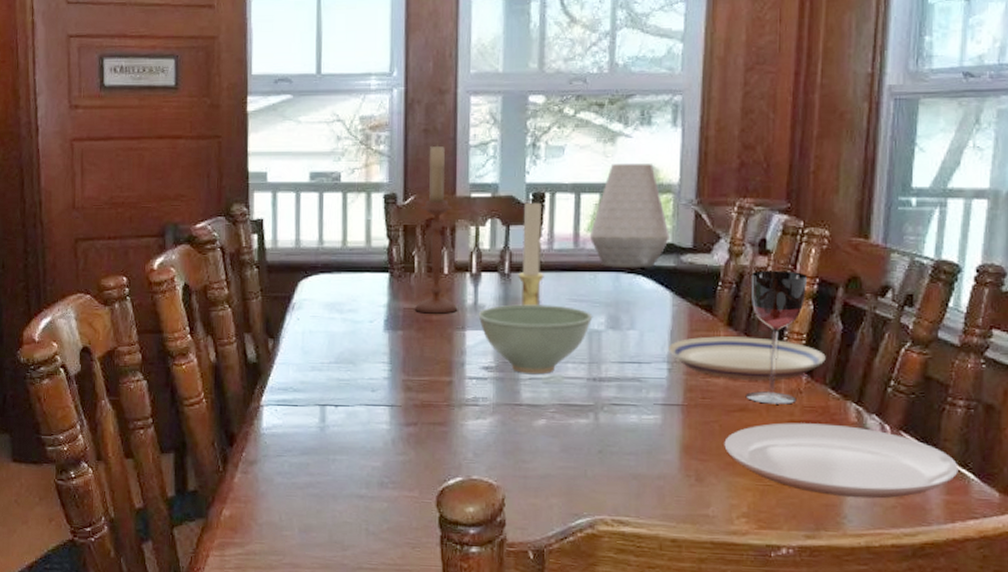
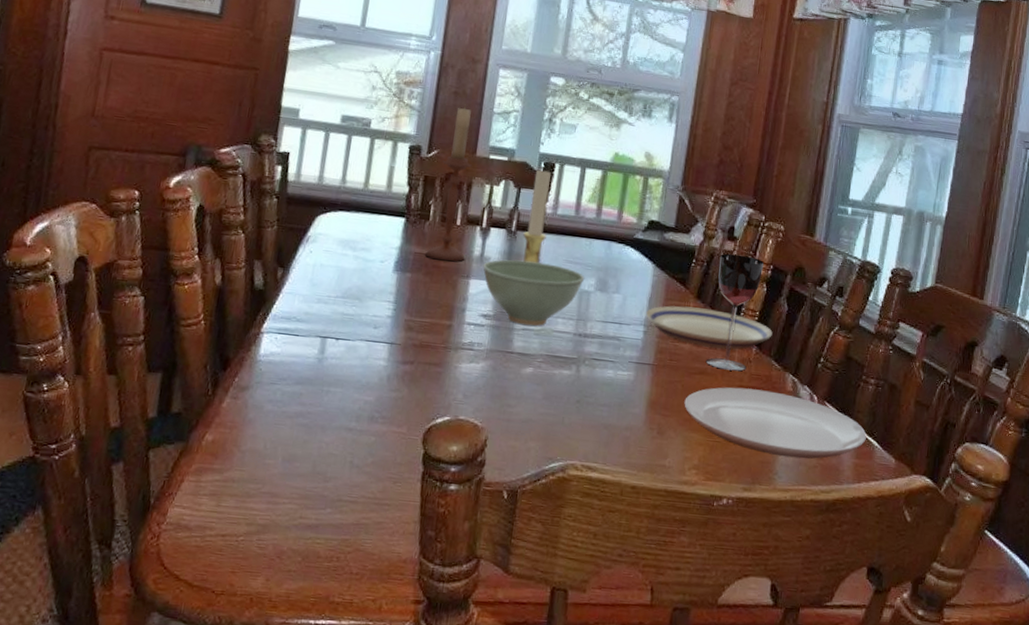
vase: present [589,163,669,269] -> none [589,146,657,242]

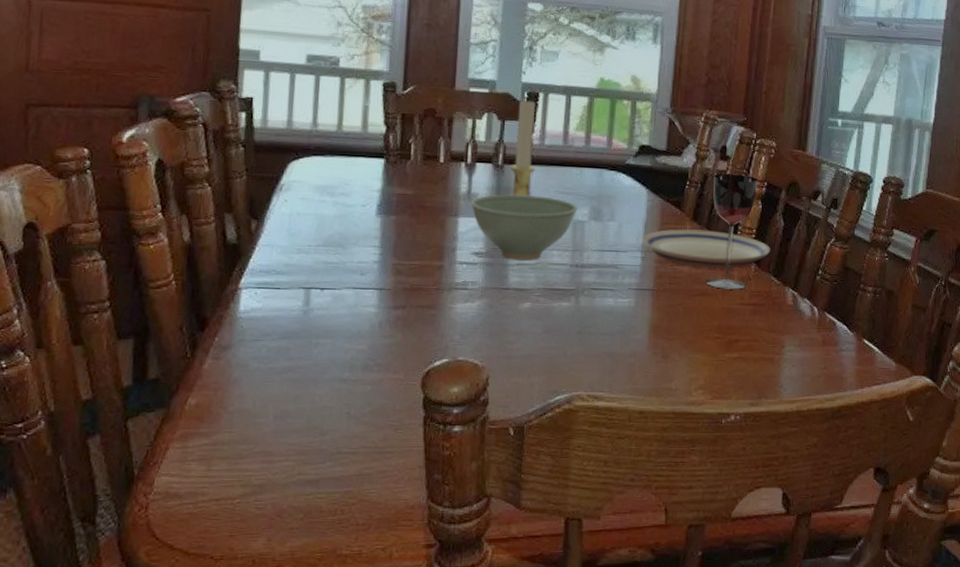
candlestick: present [424,104,472,262] -> none [408,36,452,201]
plate: present [684,387,867,459] -> none [686,305,867,370]

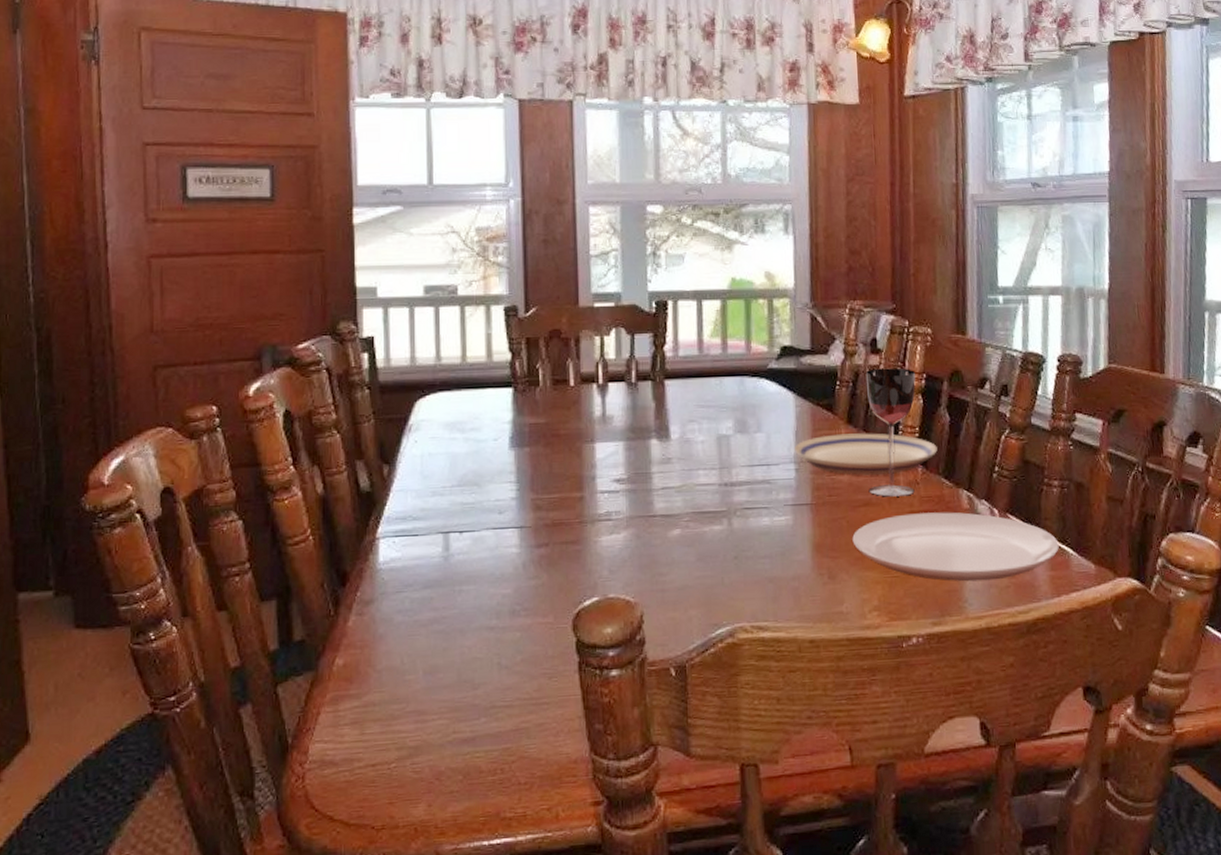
bowl: present [471,194,578,261] -> none [607,412,721,484]
candle holder: present [511,99,536,197] -> none [645,309,671,415]
plate: none [686,305,867,370] -> present [852,512,1059,582]

